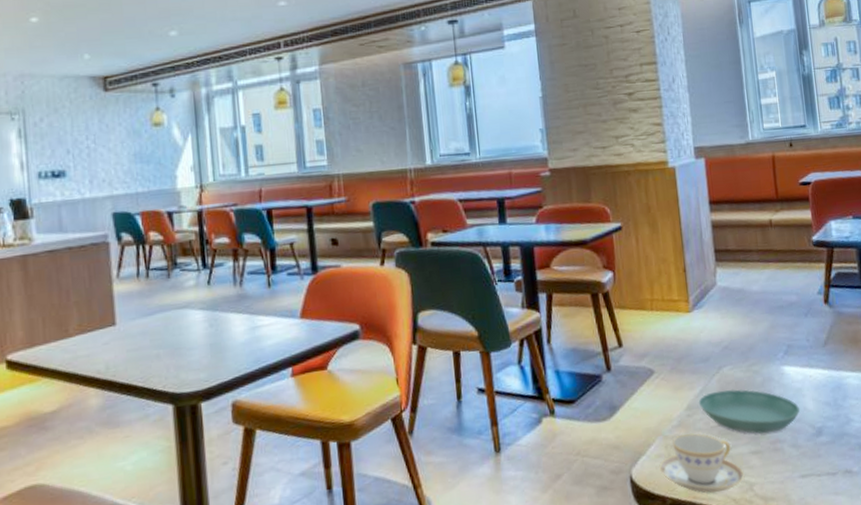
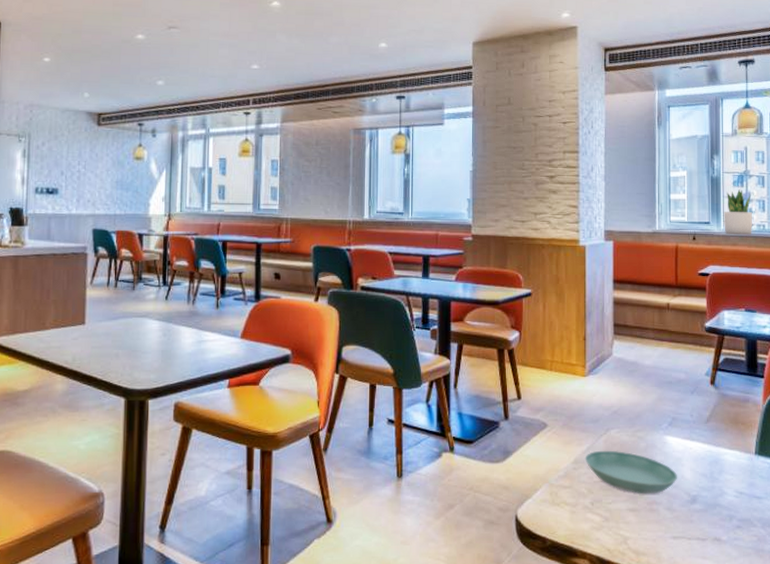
teacup: present [659,433,745,493] -> none [543,485,620,540]
planter: none [819,85,852,137] -> present [724,189,752,236]

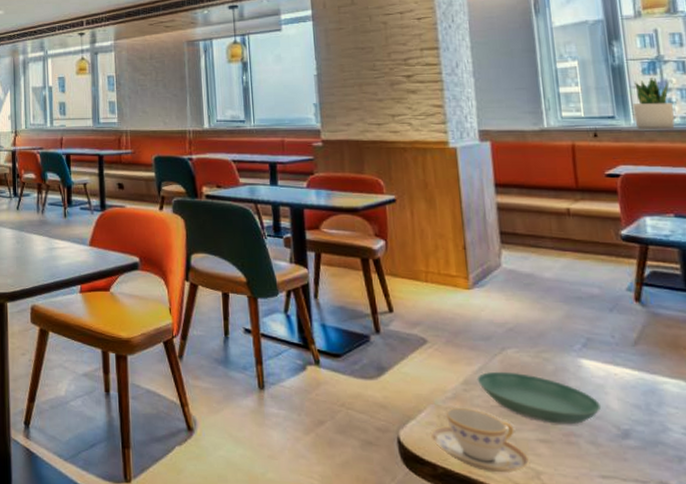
teacup: none [543,485,620,540] -> present [430,408,530,472]

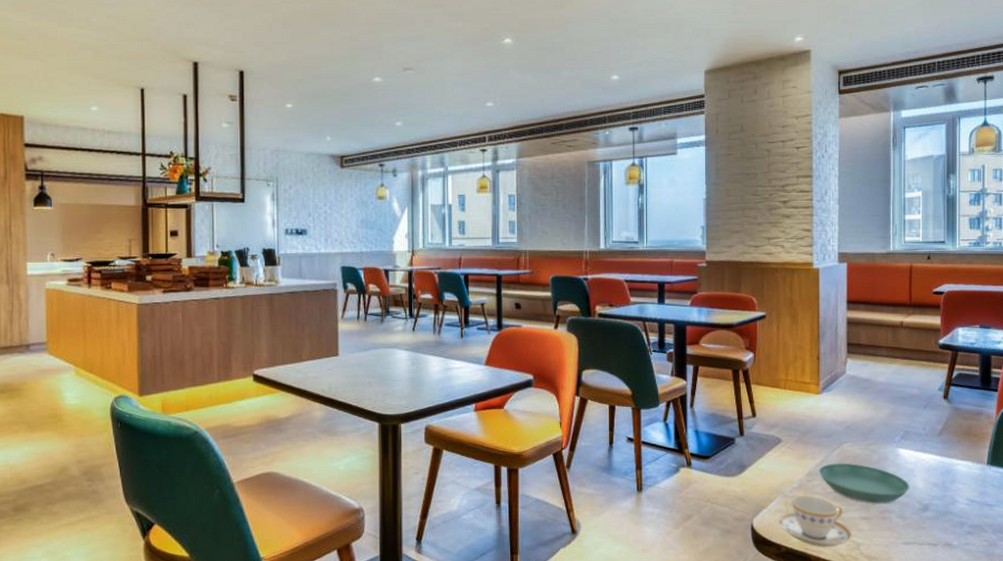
planter: present [633,78,675,130] -> none [959,208,988,254]

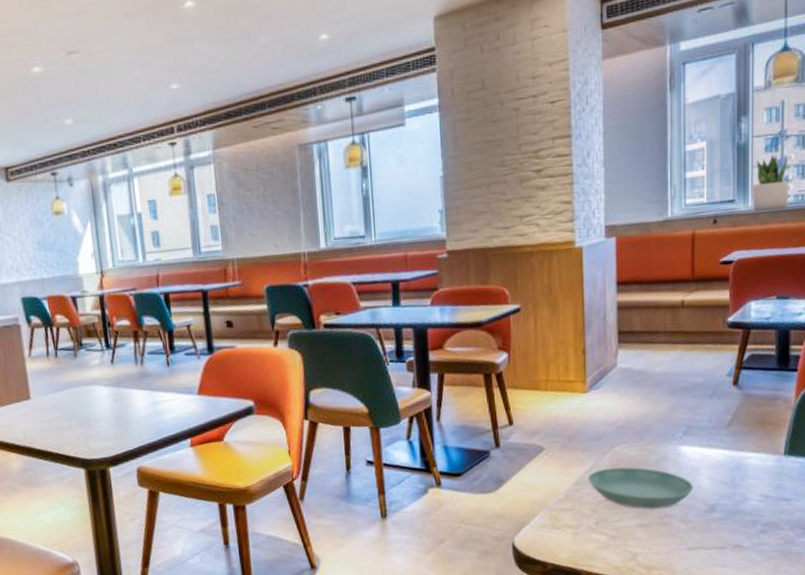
teacup: present [778,496,853,547] -> none [542,506,629,561]
planter: none [959,208,988,254] -> present [752,155,788,213]

